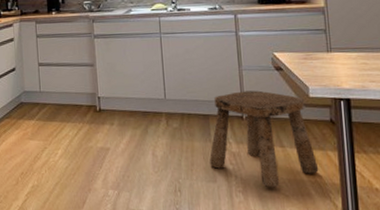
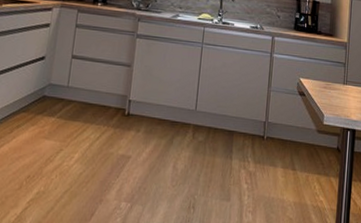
stool: present [209,90,319,188] -> none [226,111,322,210]

